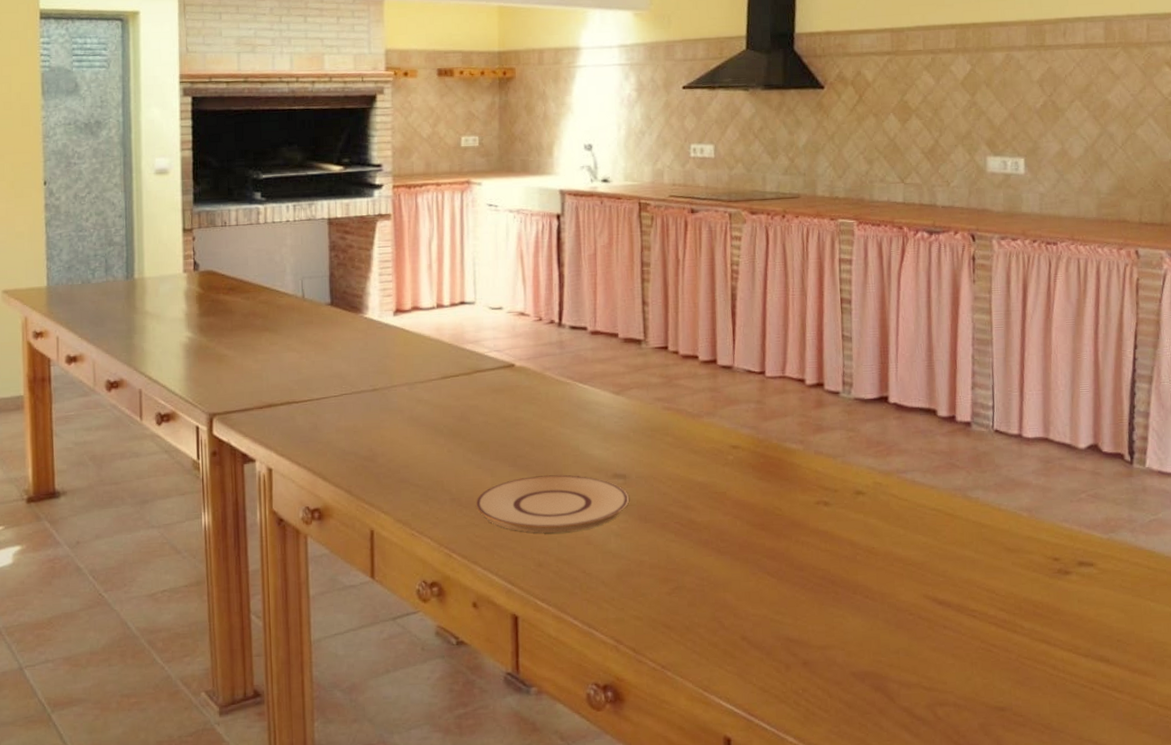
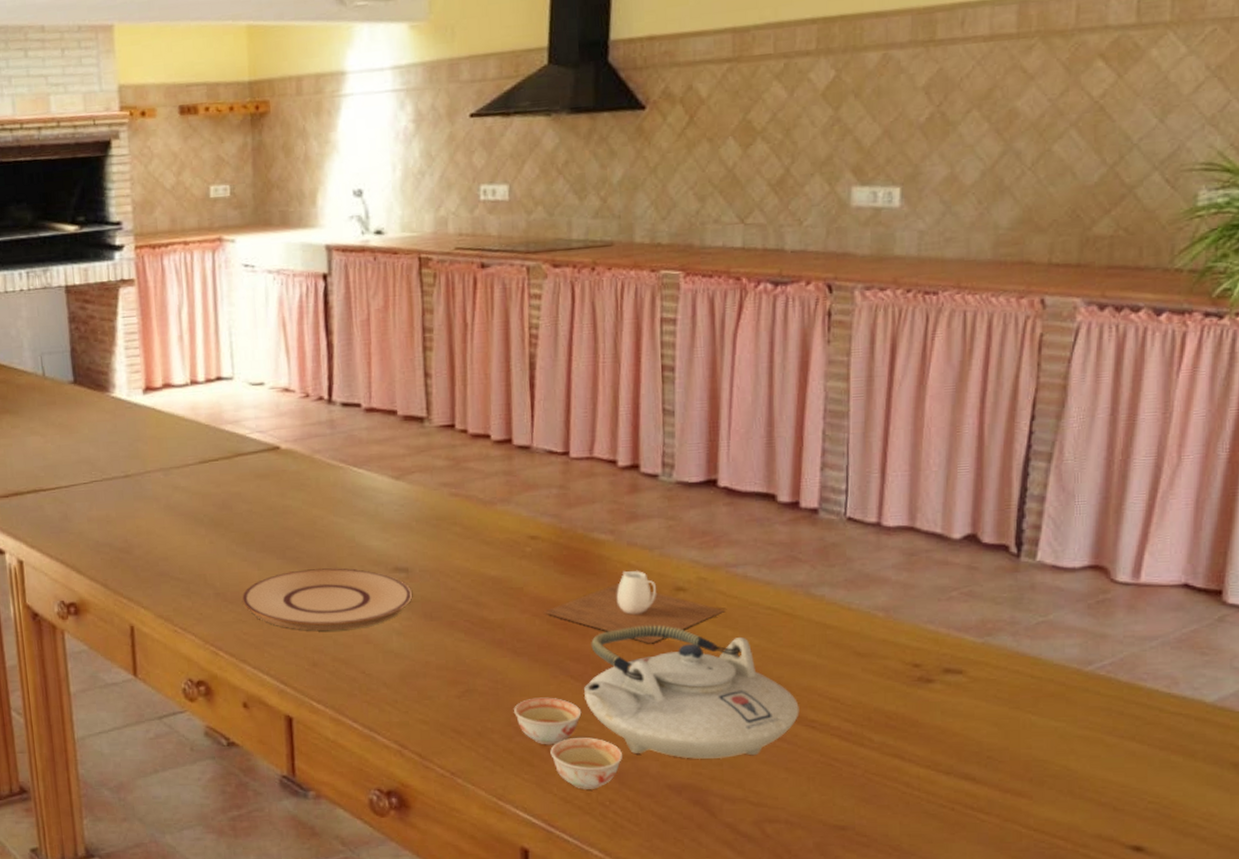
teapot: none [718,525,962,679] -> present [514,625,799,789]
pitcher: none [743,477,898,543] -> present [543,571,726,644]

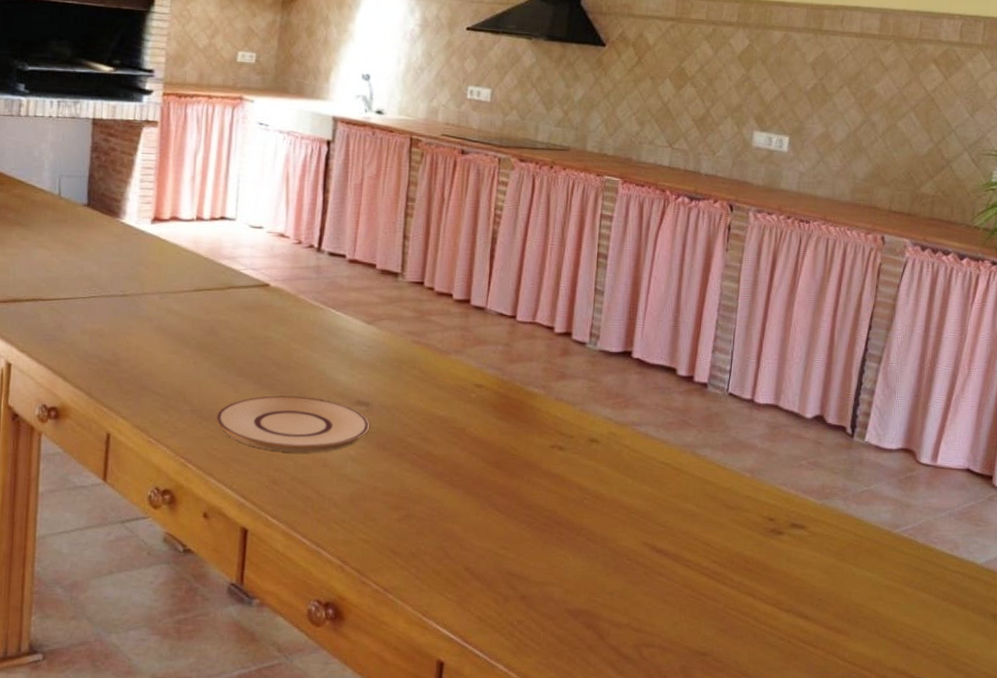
teapot: present [514,625,799,789] -> none [445,469,679,610]
pitcher: present [543,571,726,644] -> none [480,422,628,486]

